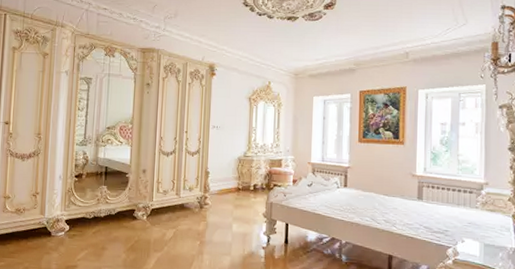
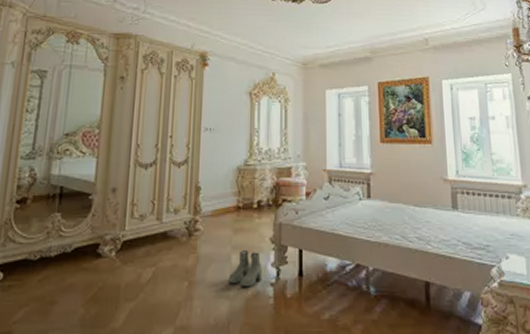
boots: none [230,221,256,249] -> present [228,250,262,288]

